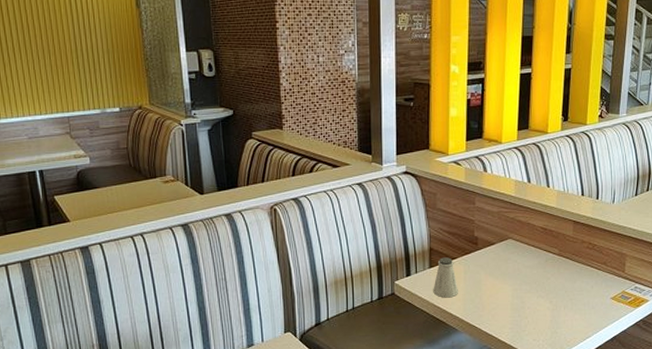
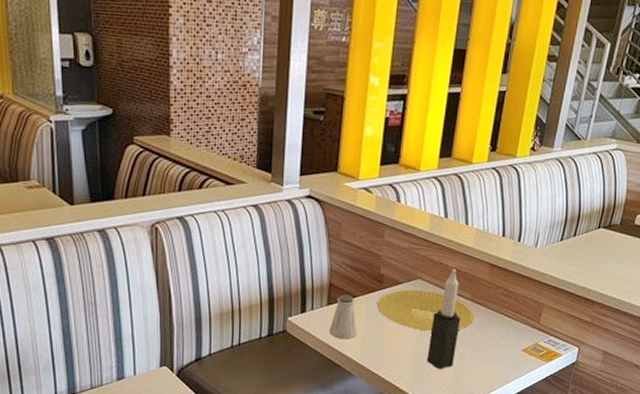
plate: none [474,248,564,286] -> present [377,289,474,332]
candle: none [524,227,552,320] -> present [427,268,461,369]

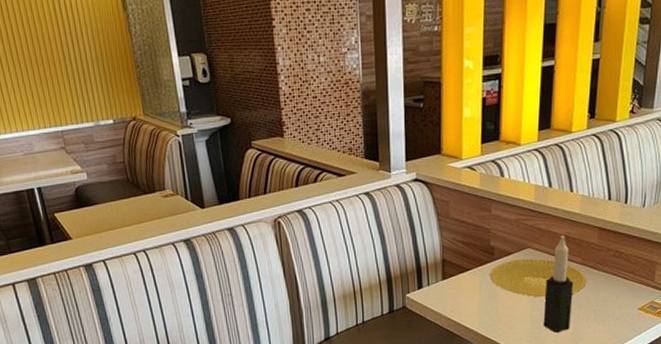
saltshaker: present [329,294,357,339] -> none [446,268,473,311]

